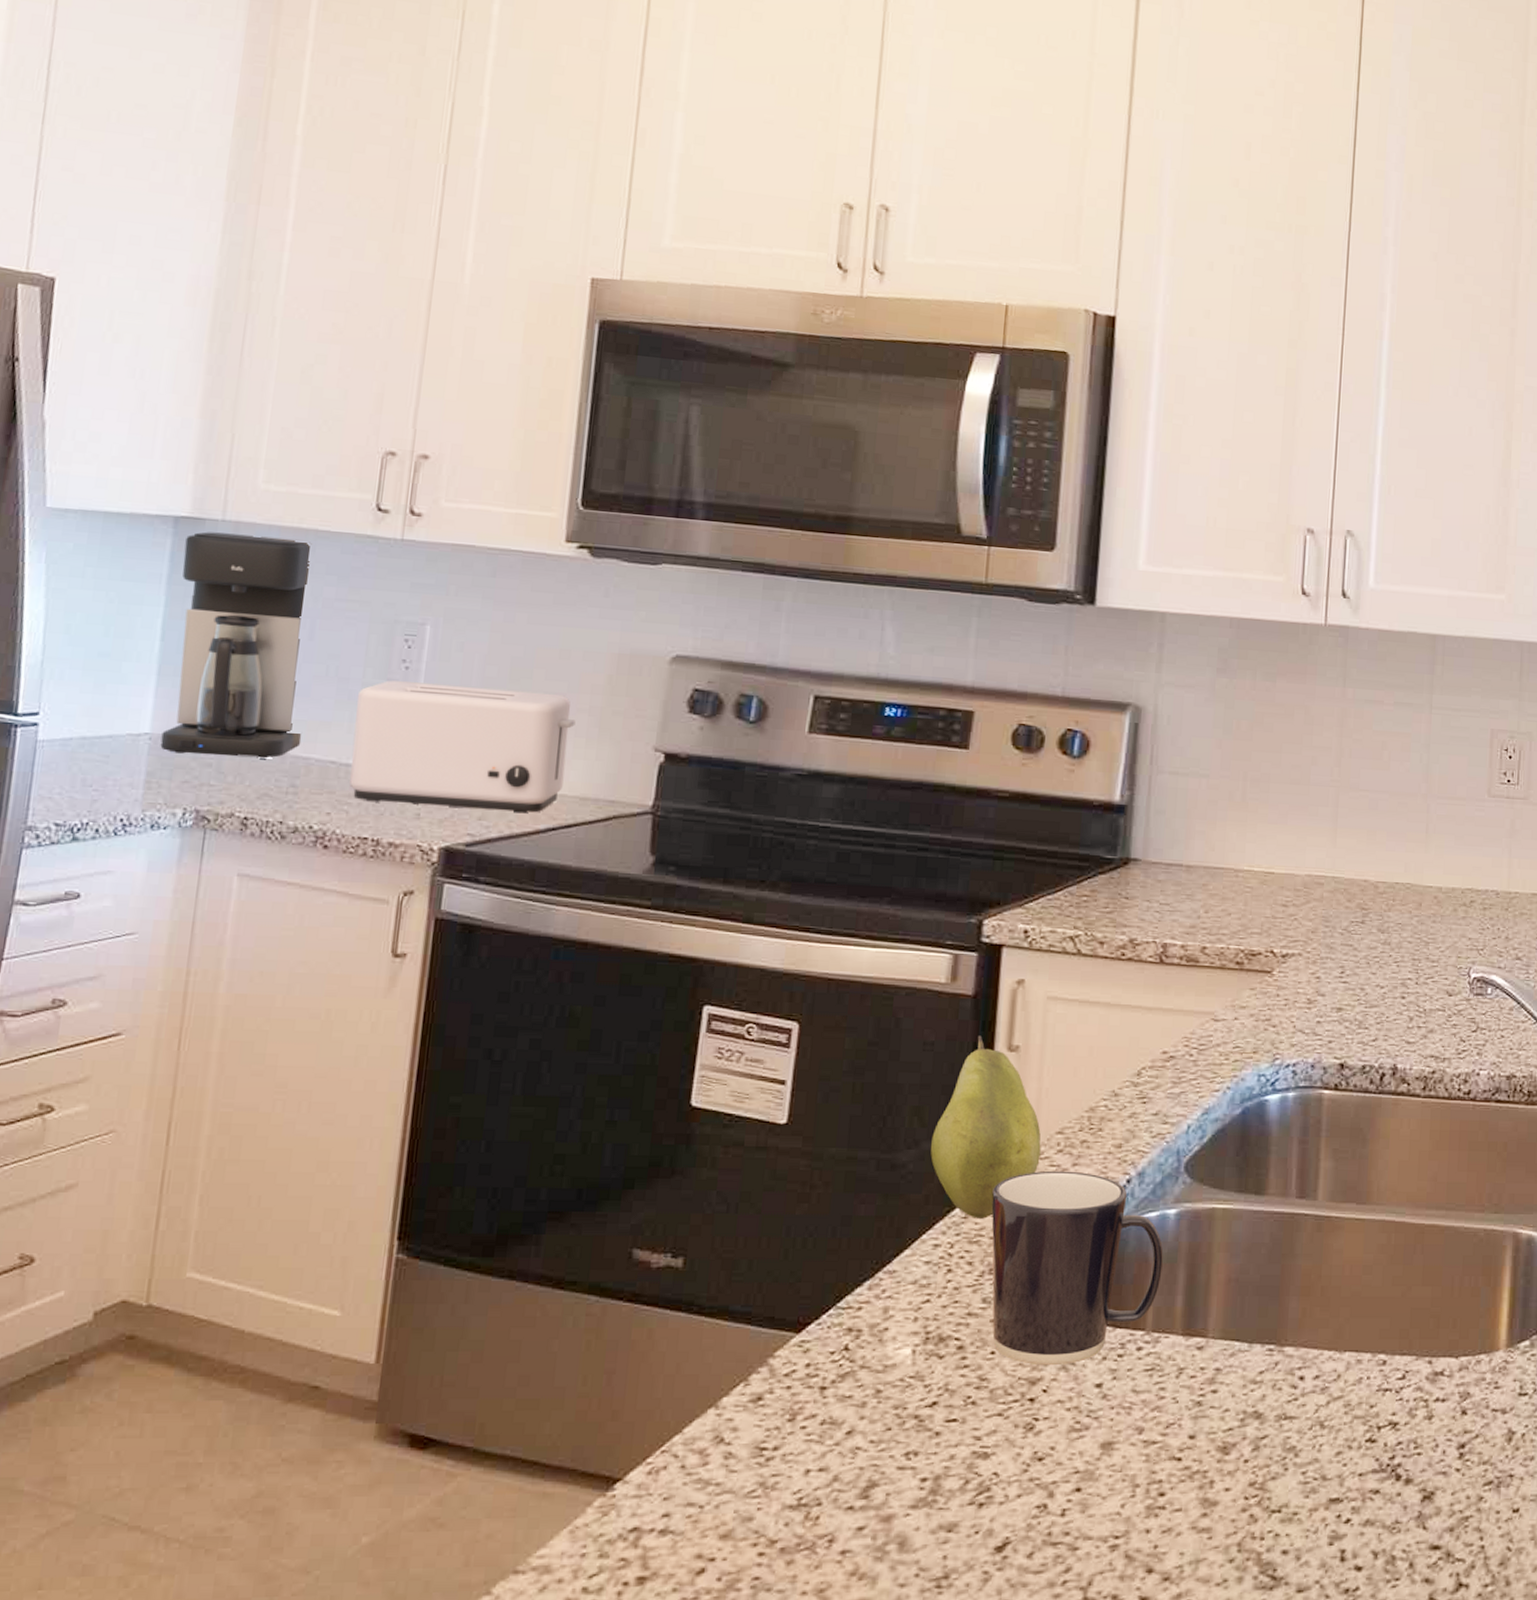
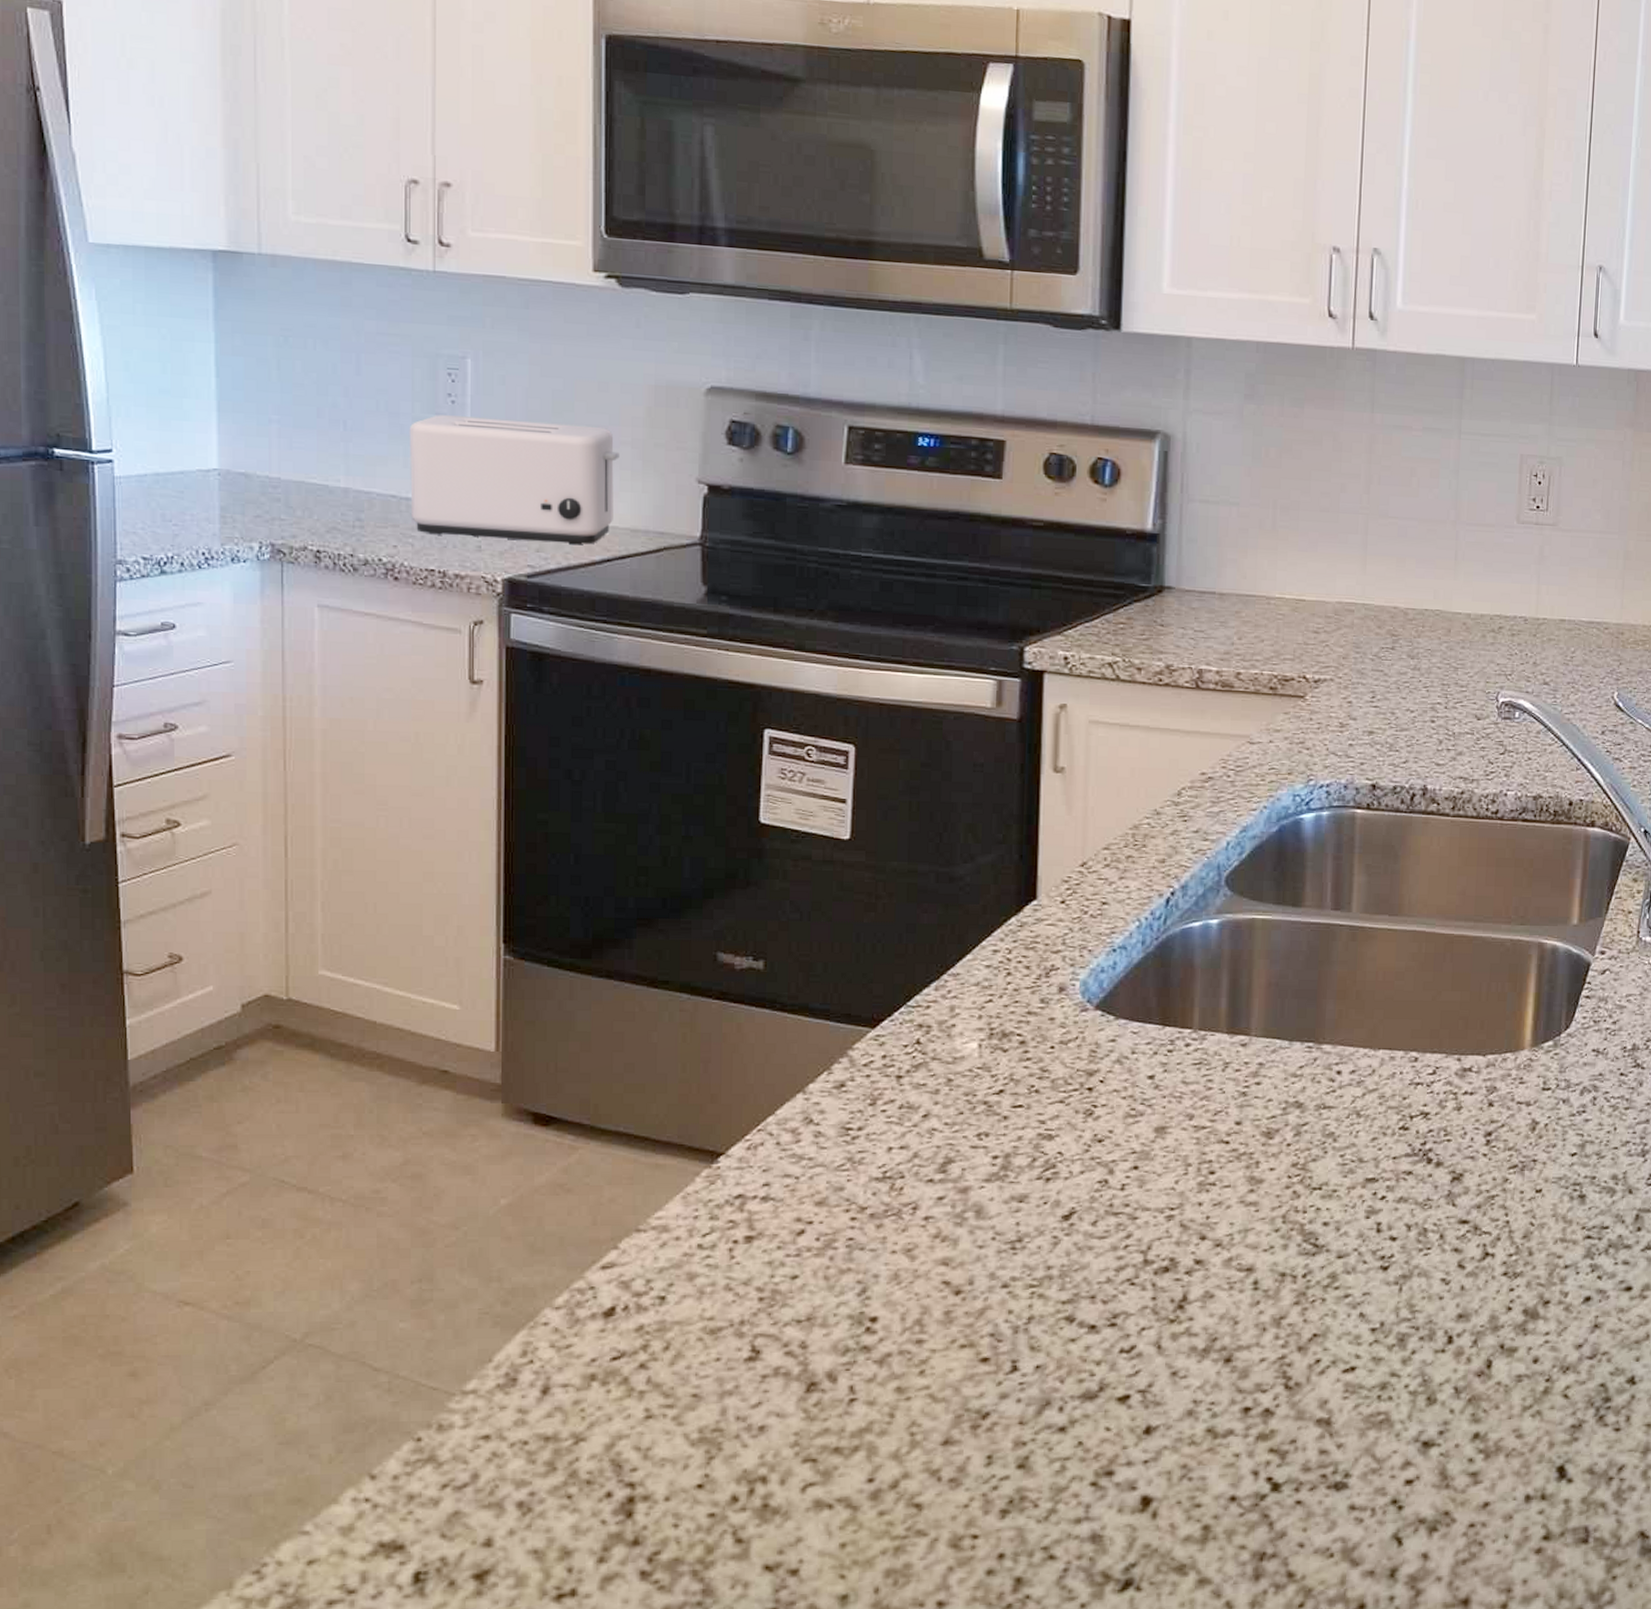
coffee maker: present [160,531,312,759] -> none [226,265,361,493]
fruit: present [930,1035,1041,1219] -> none [986,757,1089,927]
mug: present [991,1170,1163,1366] -> none [1045,883,1207,1059]

